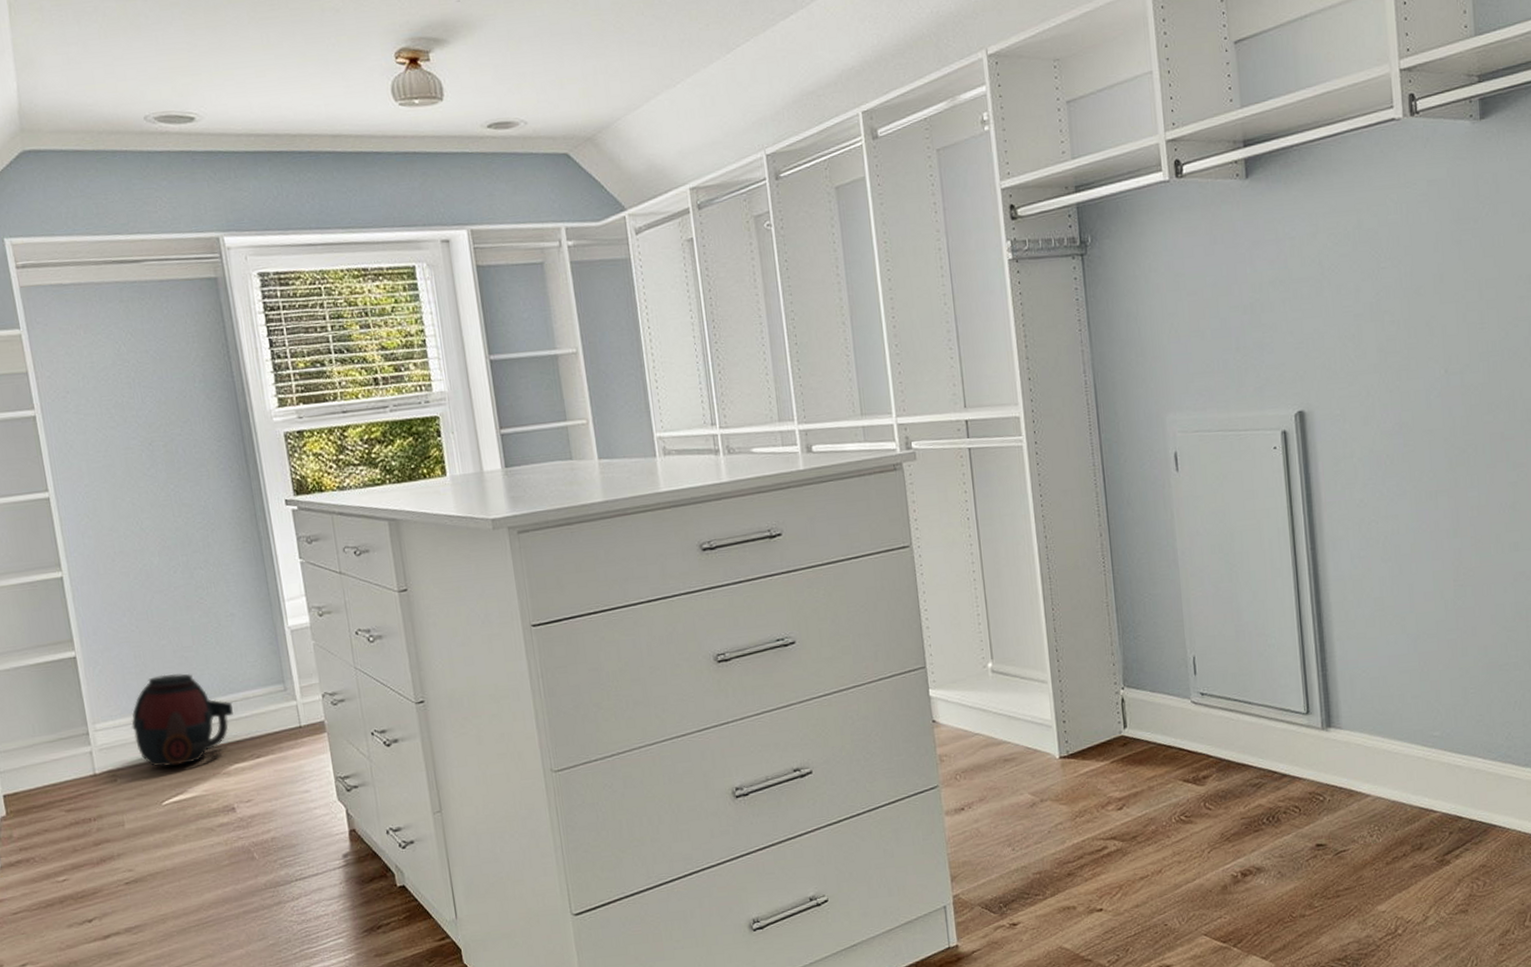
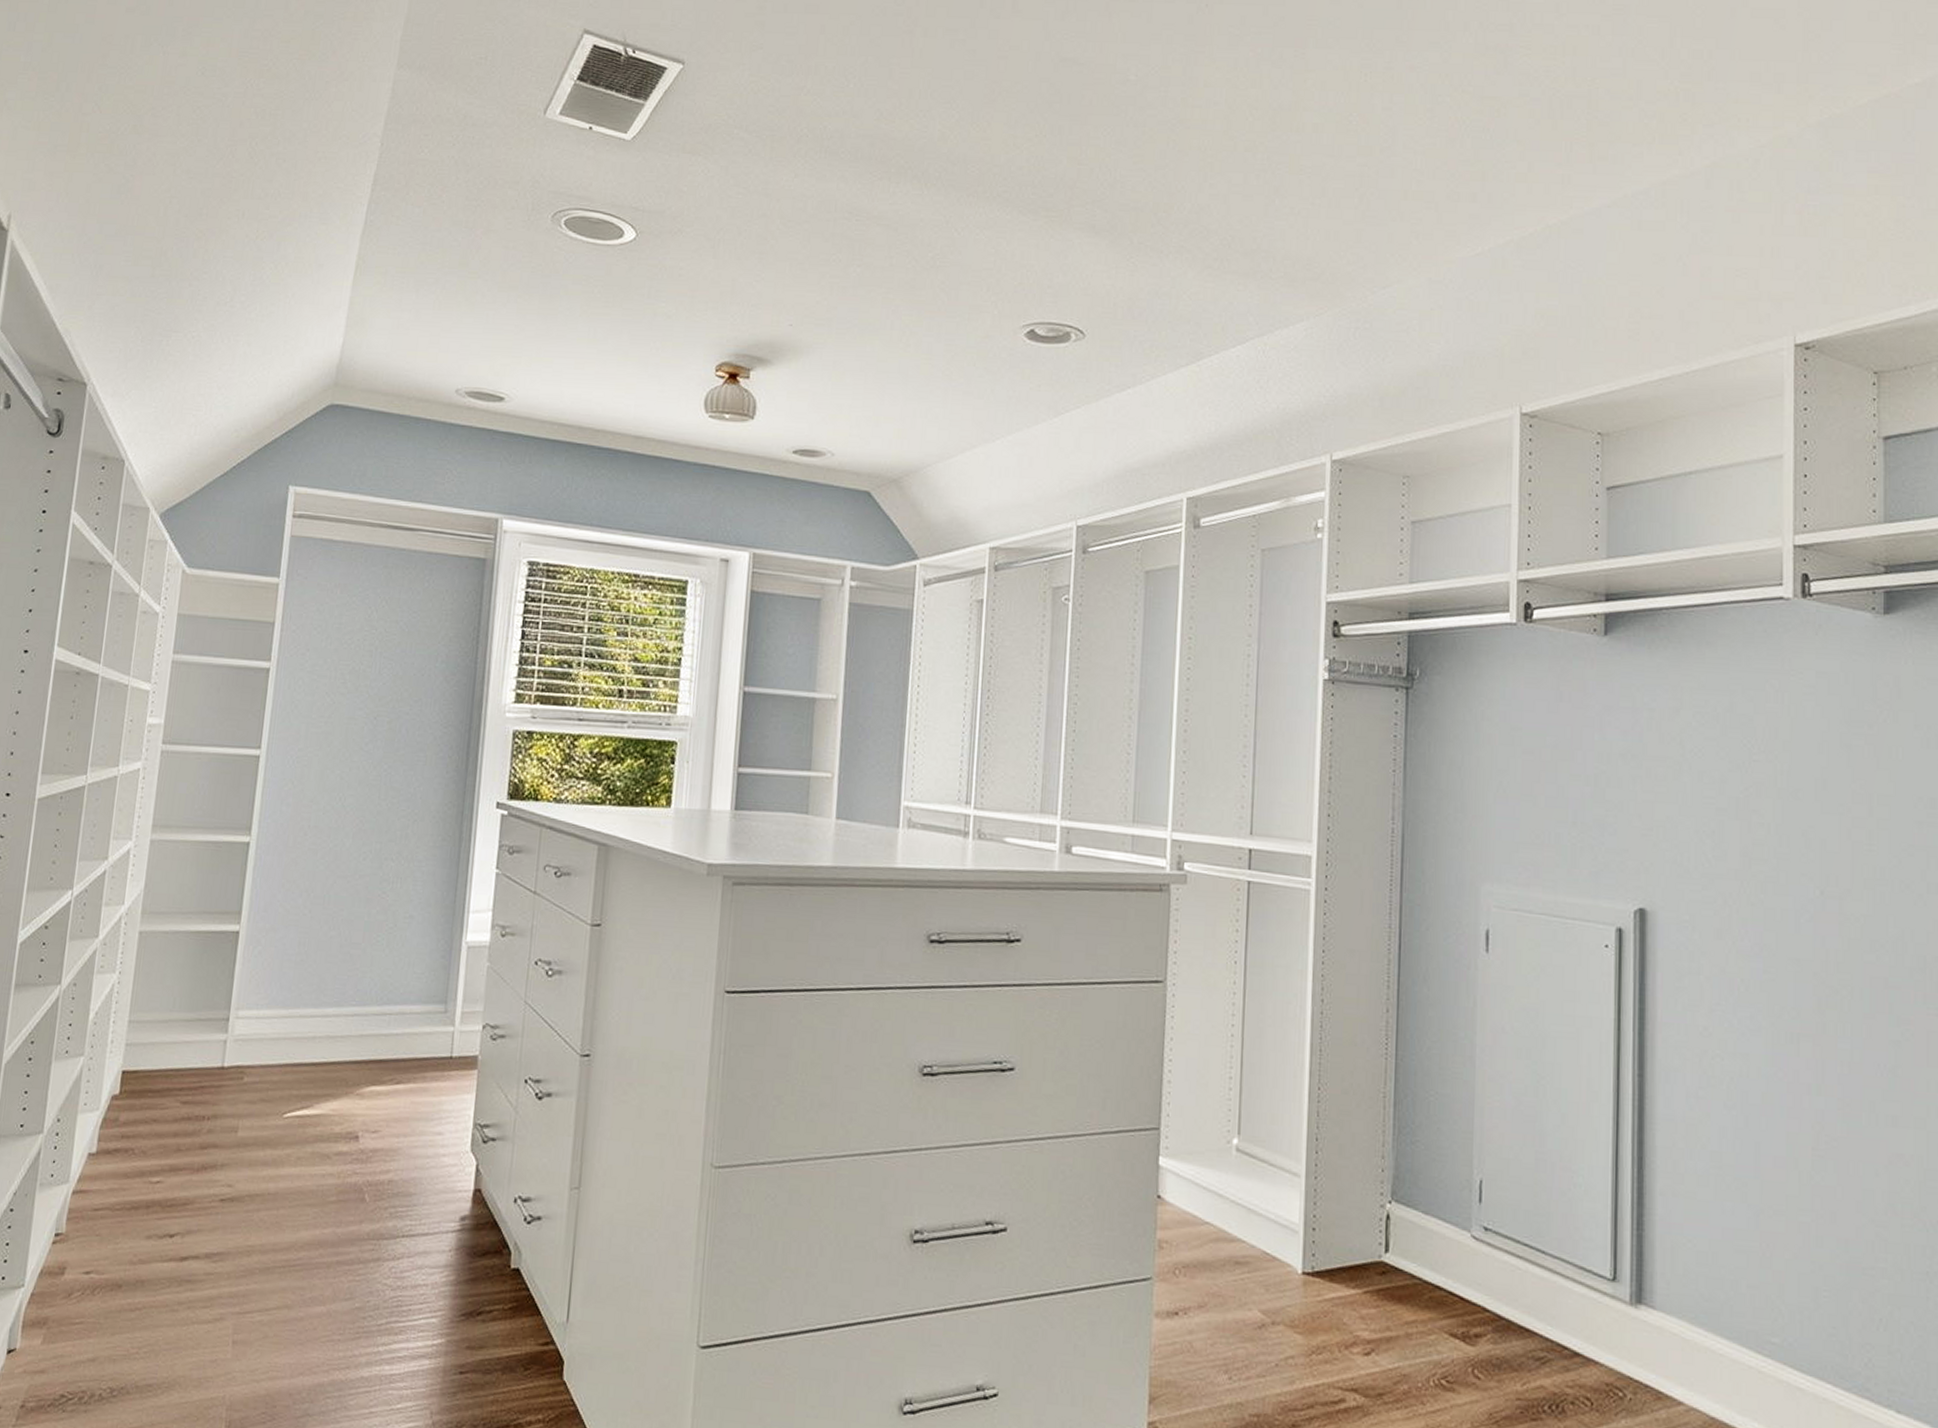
helmet: present [131,673,233,767] -> none [274,969,386,1075]

